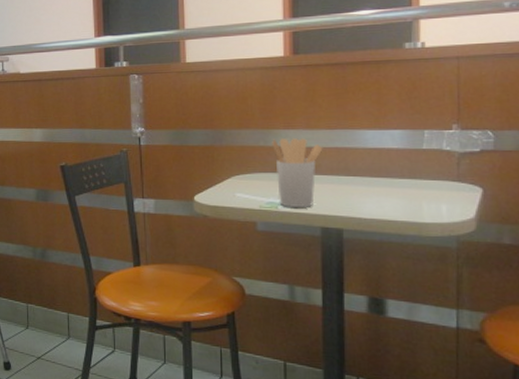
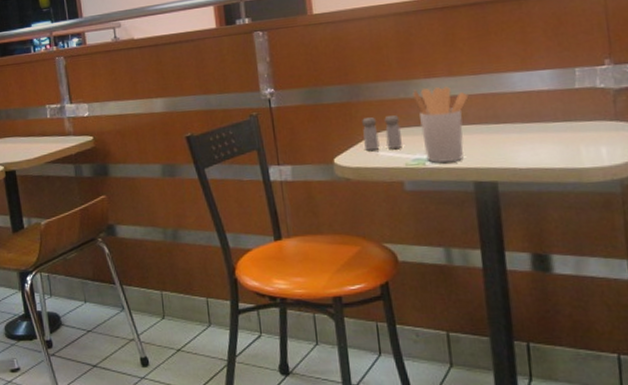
salt and pepper shaker: none [223,161,258,191] -> present [362,115,402,151]

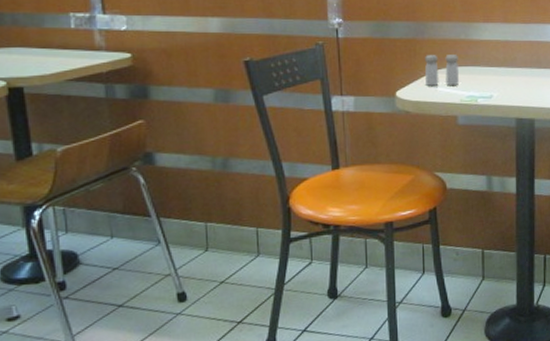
utensil holder: present [413,86,469,163] -> none [472,32,519,100]

